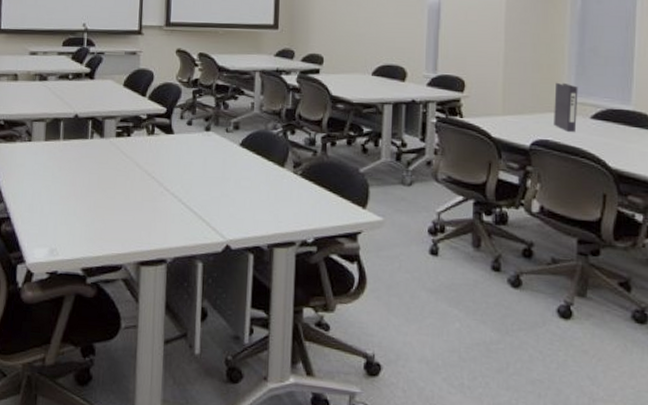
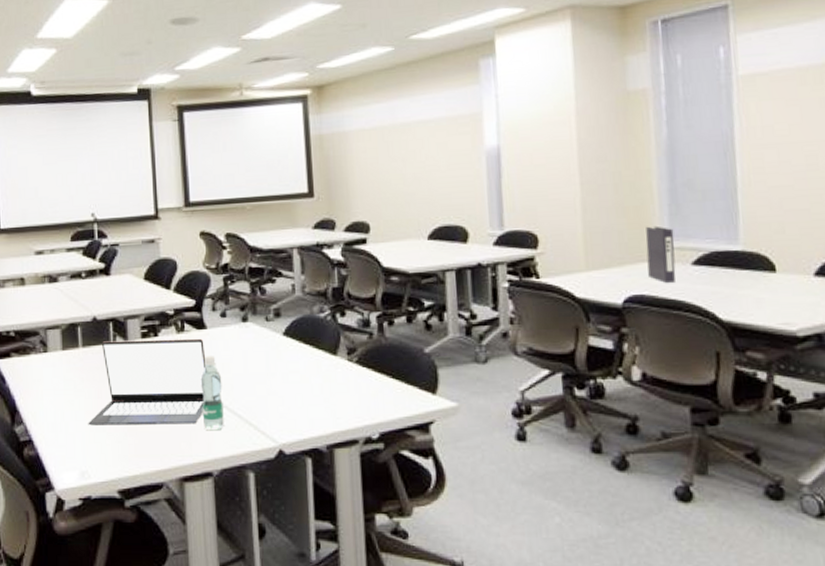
laptop: none [61,136,171,216] -> present [88,338,205,426]
bottle: none [162,158,183,224] -> present [200,356,224,431]

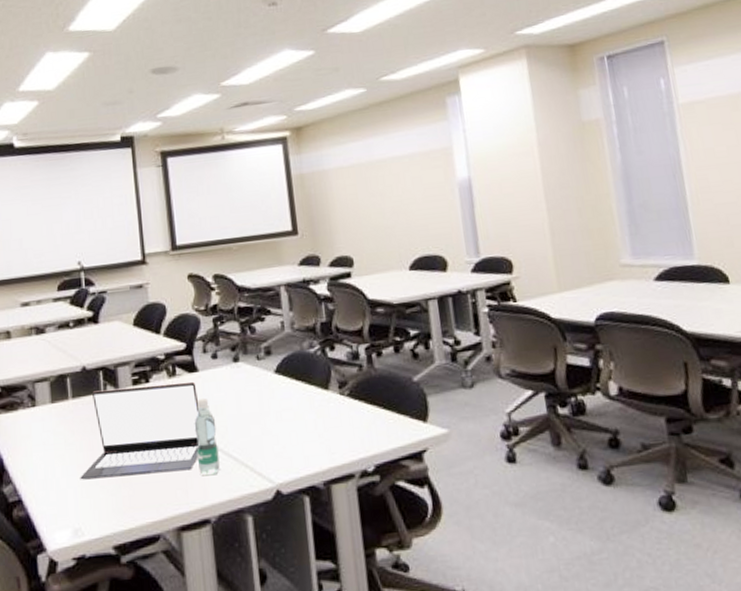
binder: present [645,225,676,284] -> none [610,245,641,300]

